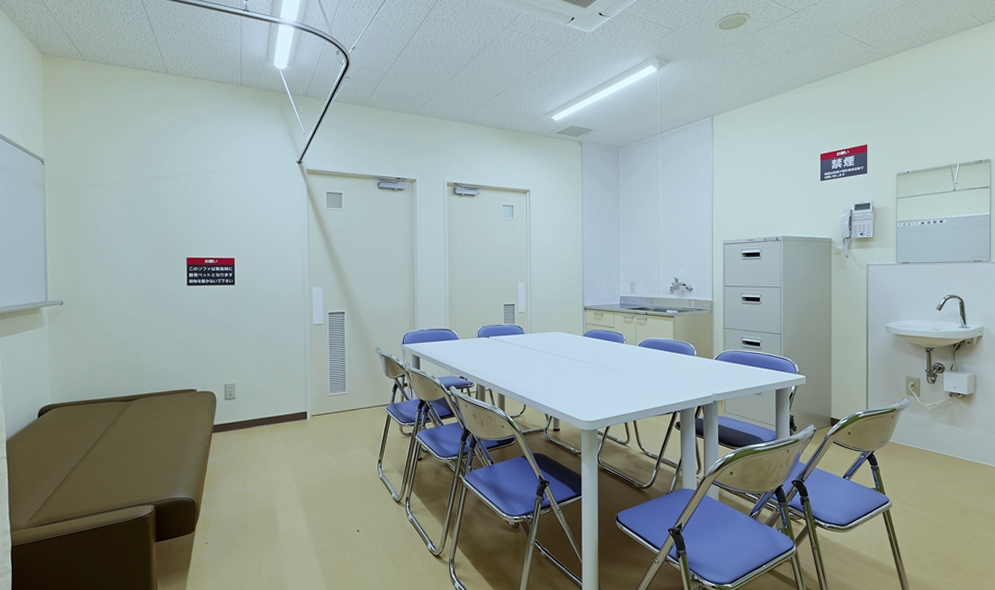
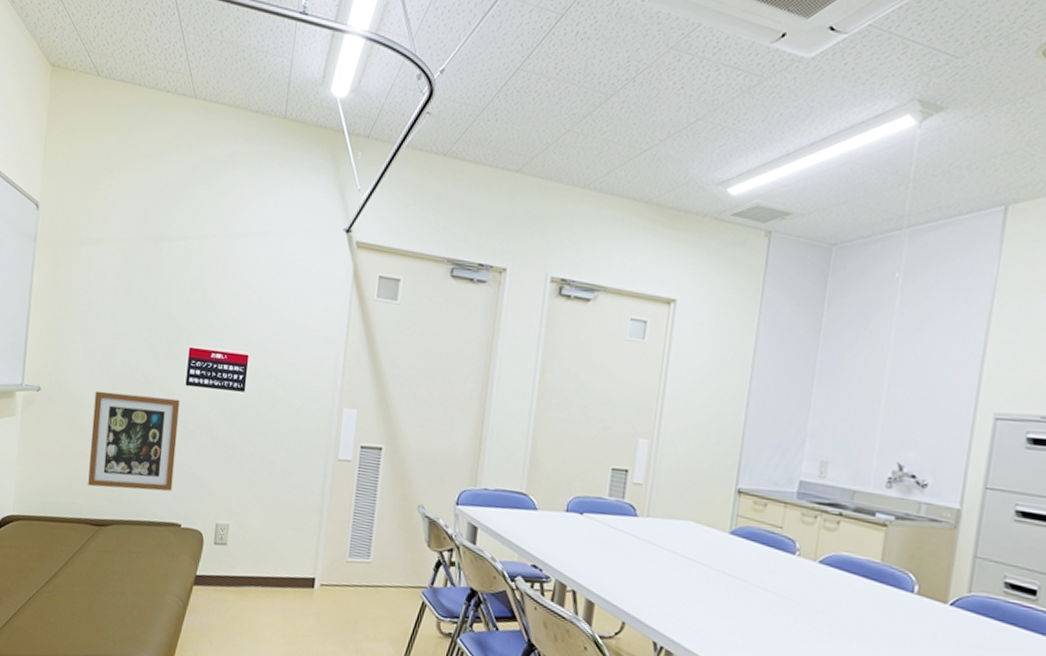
wall art: none [112,297,186,372] -> present [88,390,180,492]

